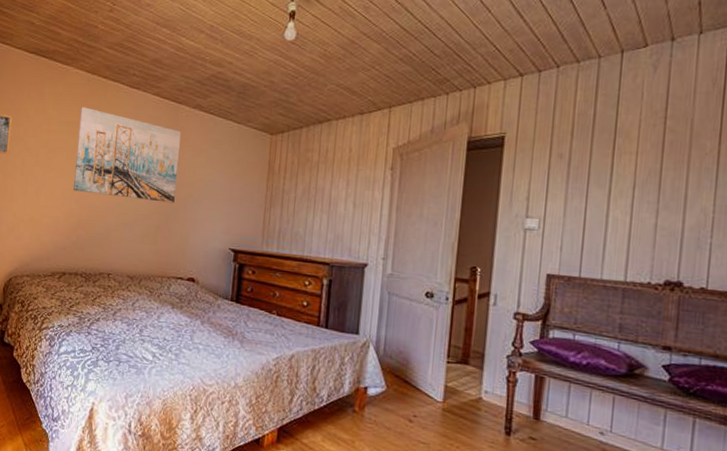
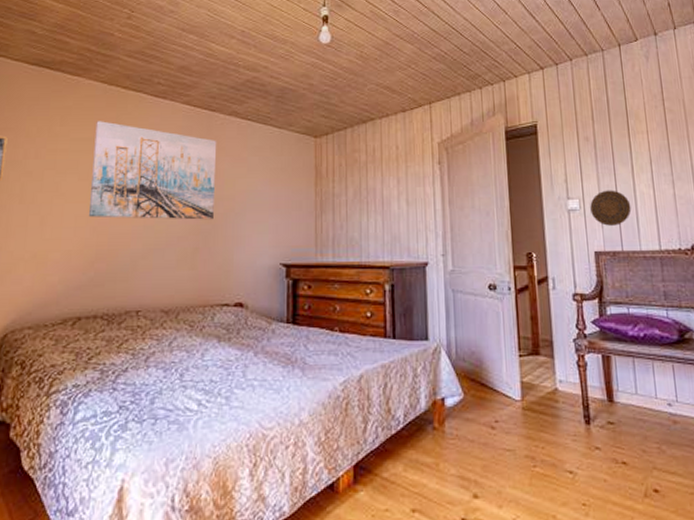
decorative plate: none [550,212,600,251] -> present [590,190,632,226]

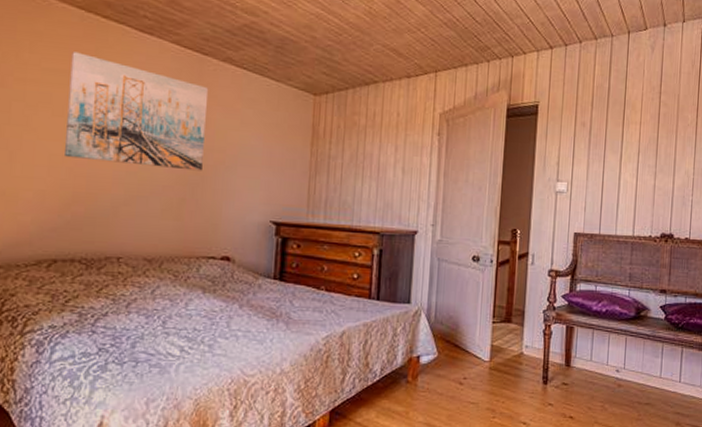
decorative plate: present [590,190,632,226] -> none [576,175,614,210]

